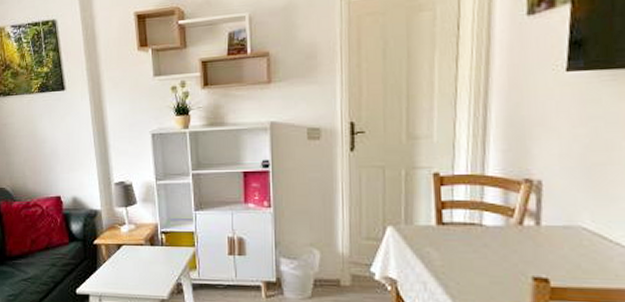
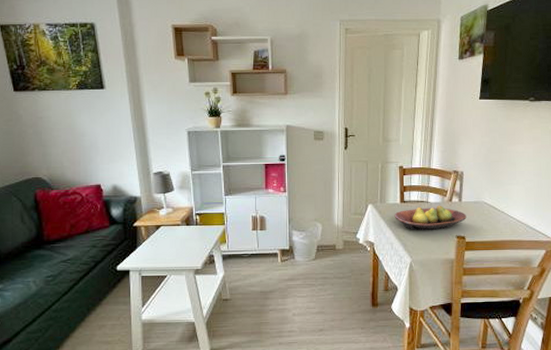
fruit bowl: none [427,230,551,268] -> present [394,205,467,231]

